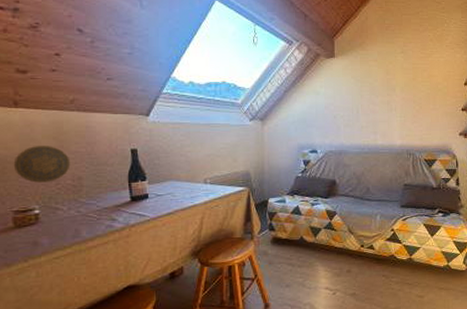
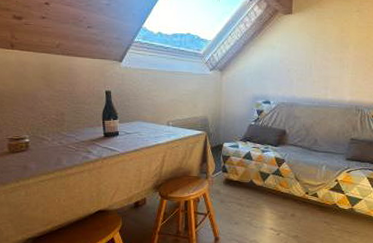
decorative plate: present [13,145,71,183] -> none [9,83,55,116]

